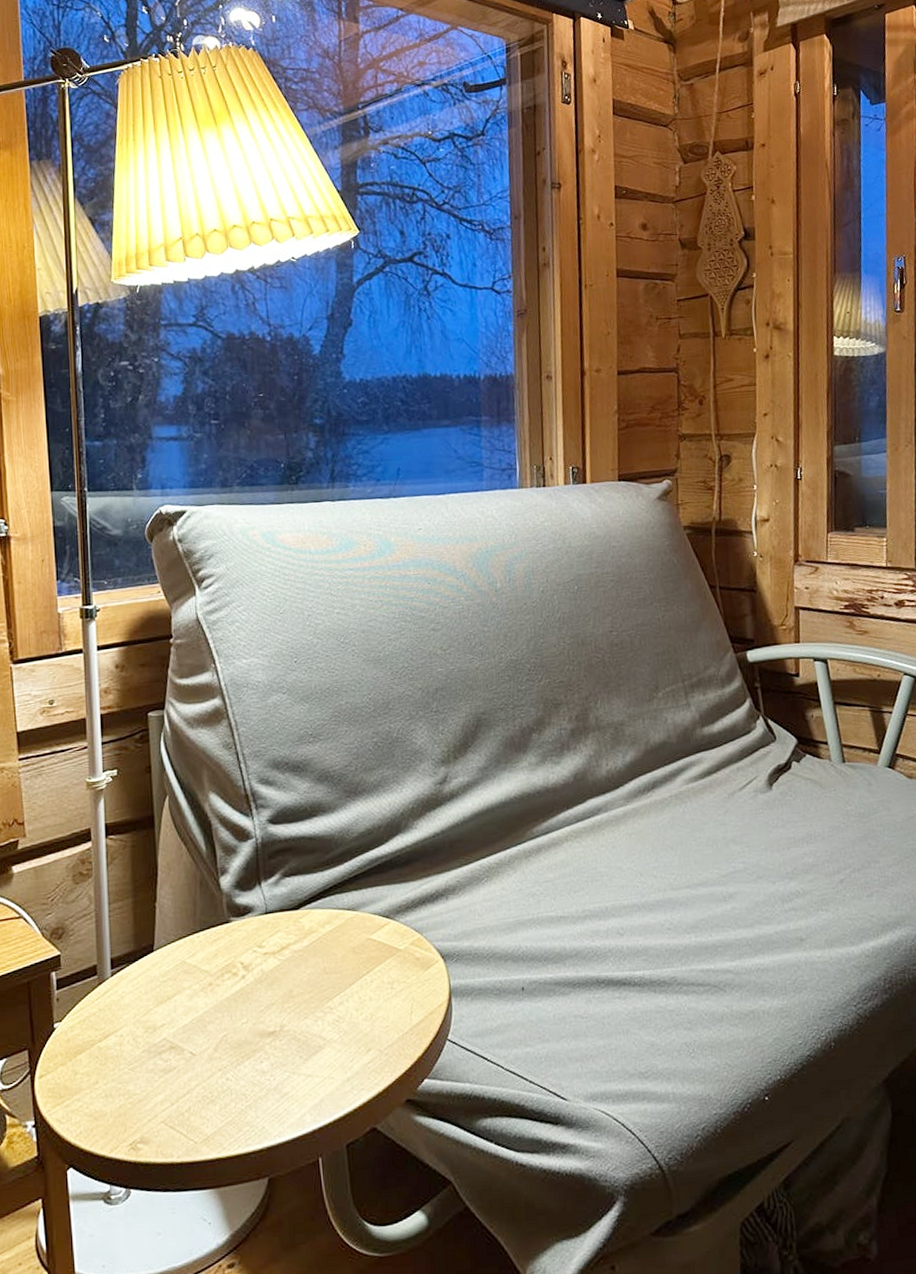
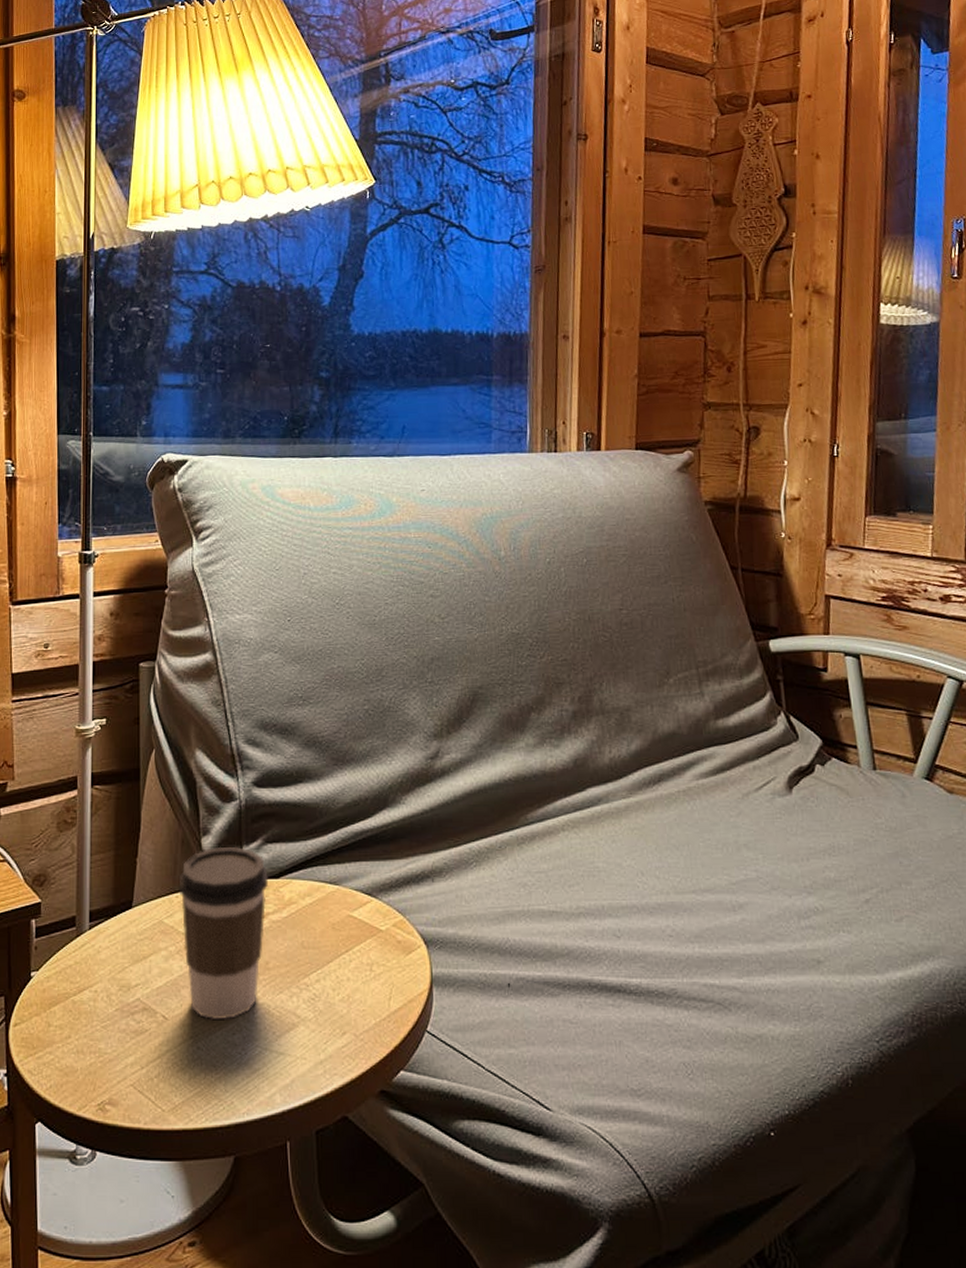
coffee cup: none [200,882,289,1050] -> present [180,846,269,1019]

